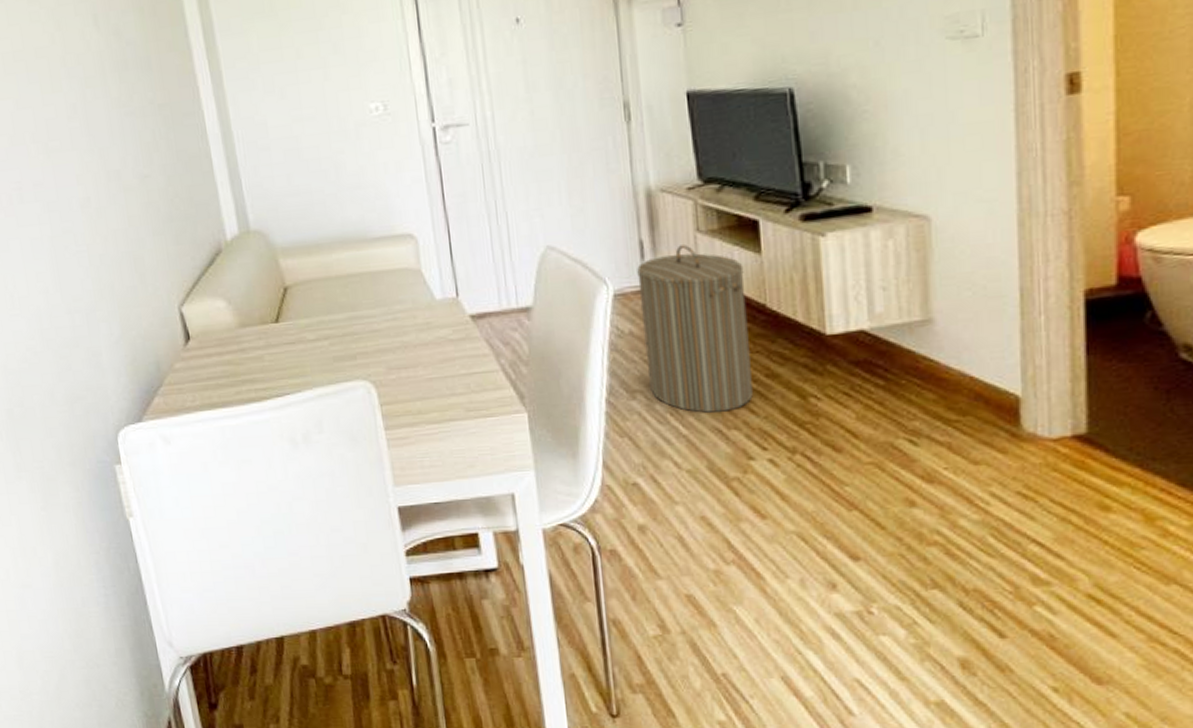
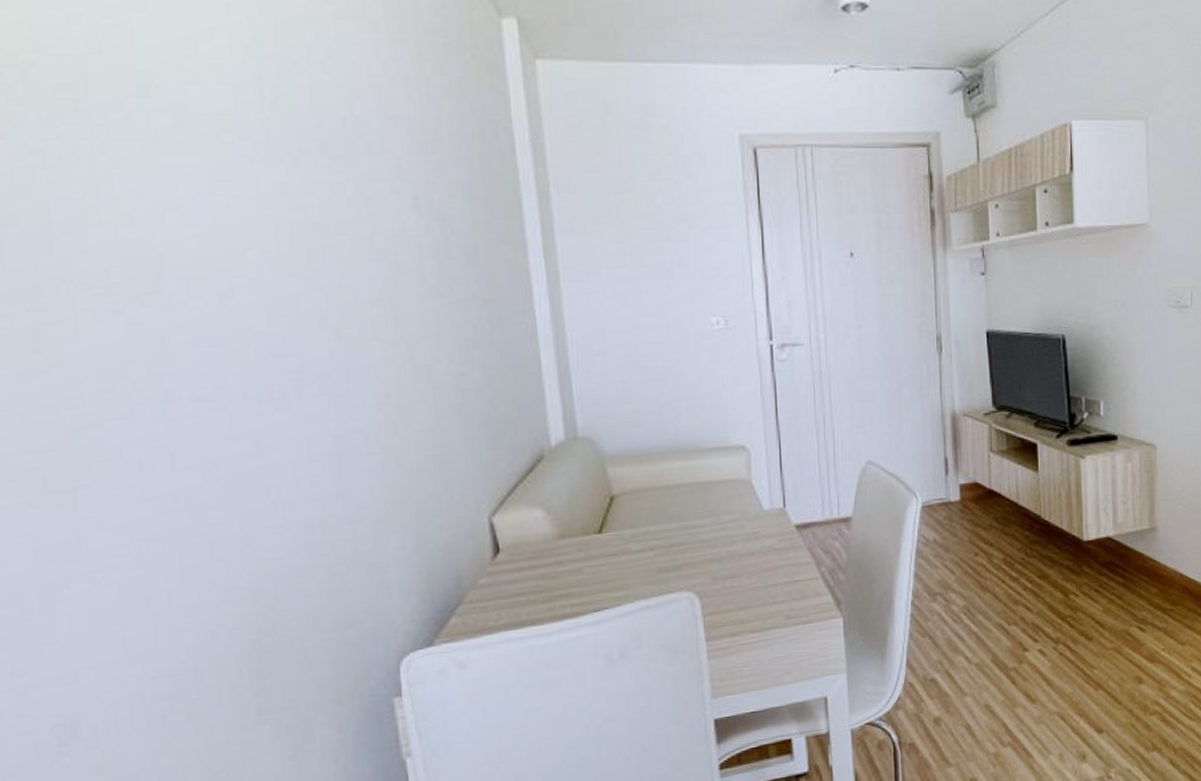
laundry hamper: present [637,245,753,413] -> none [942,463,1029,611]

